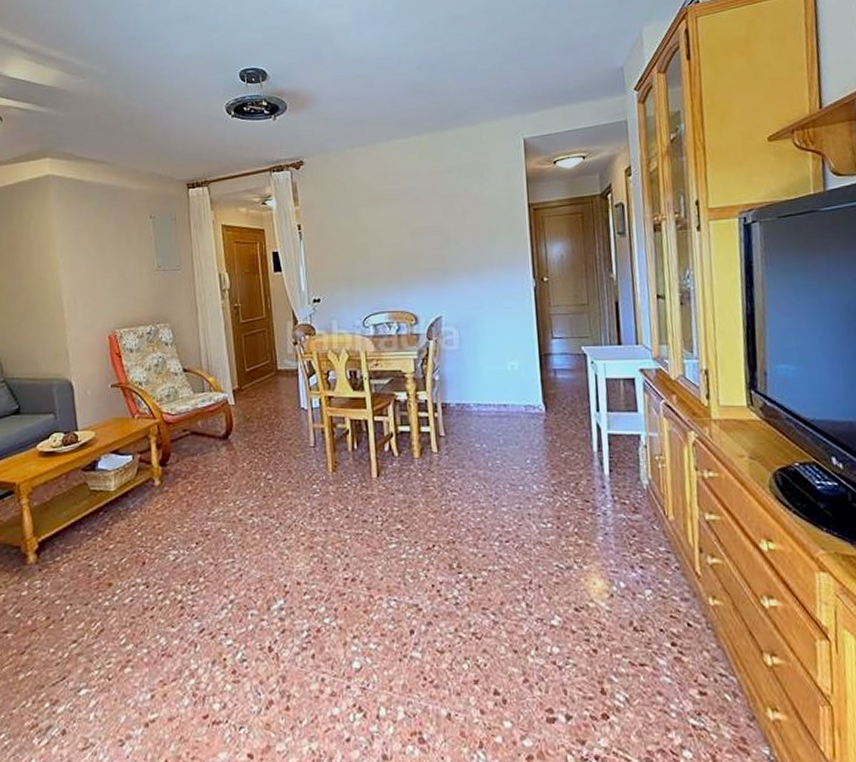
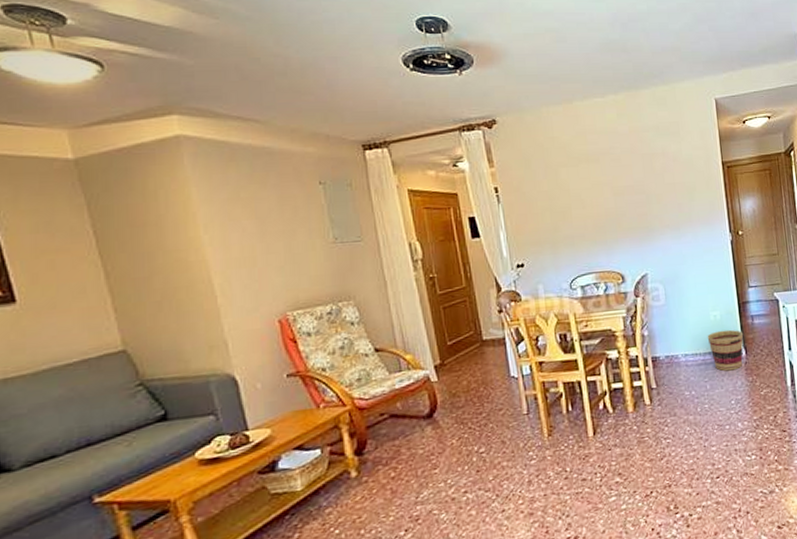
basket: none [502,382,544,427] -> present [707,329,744,371]

